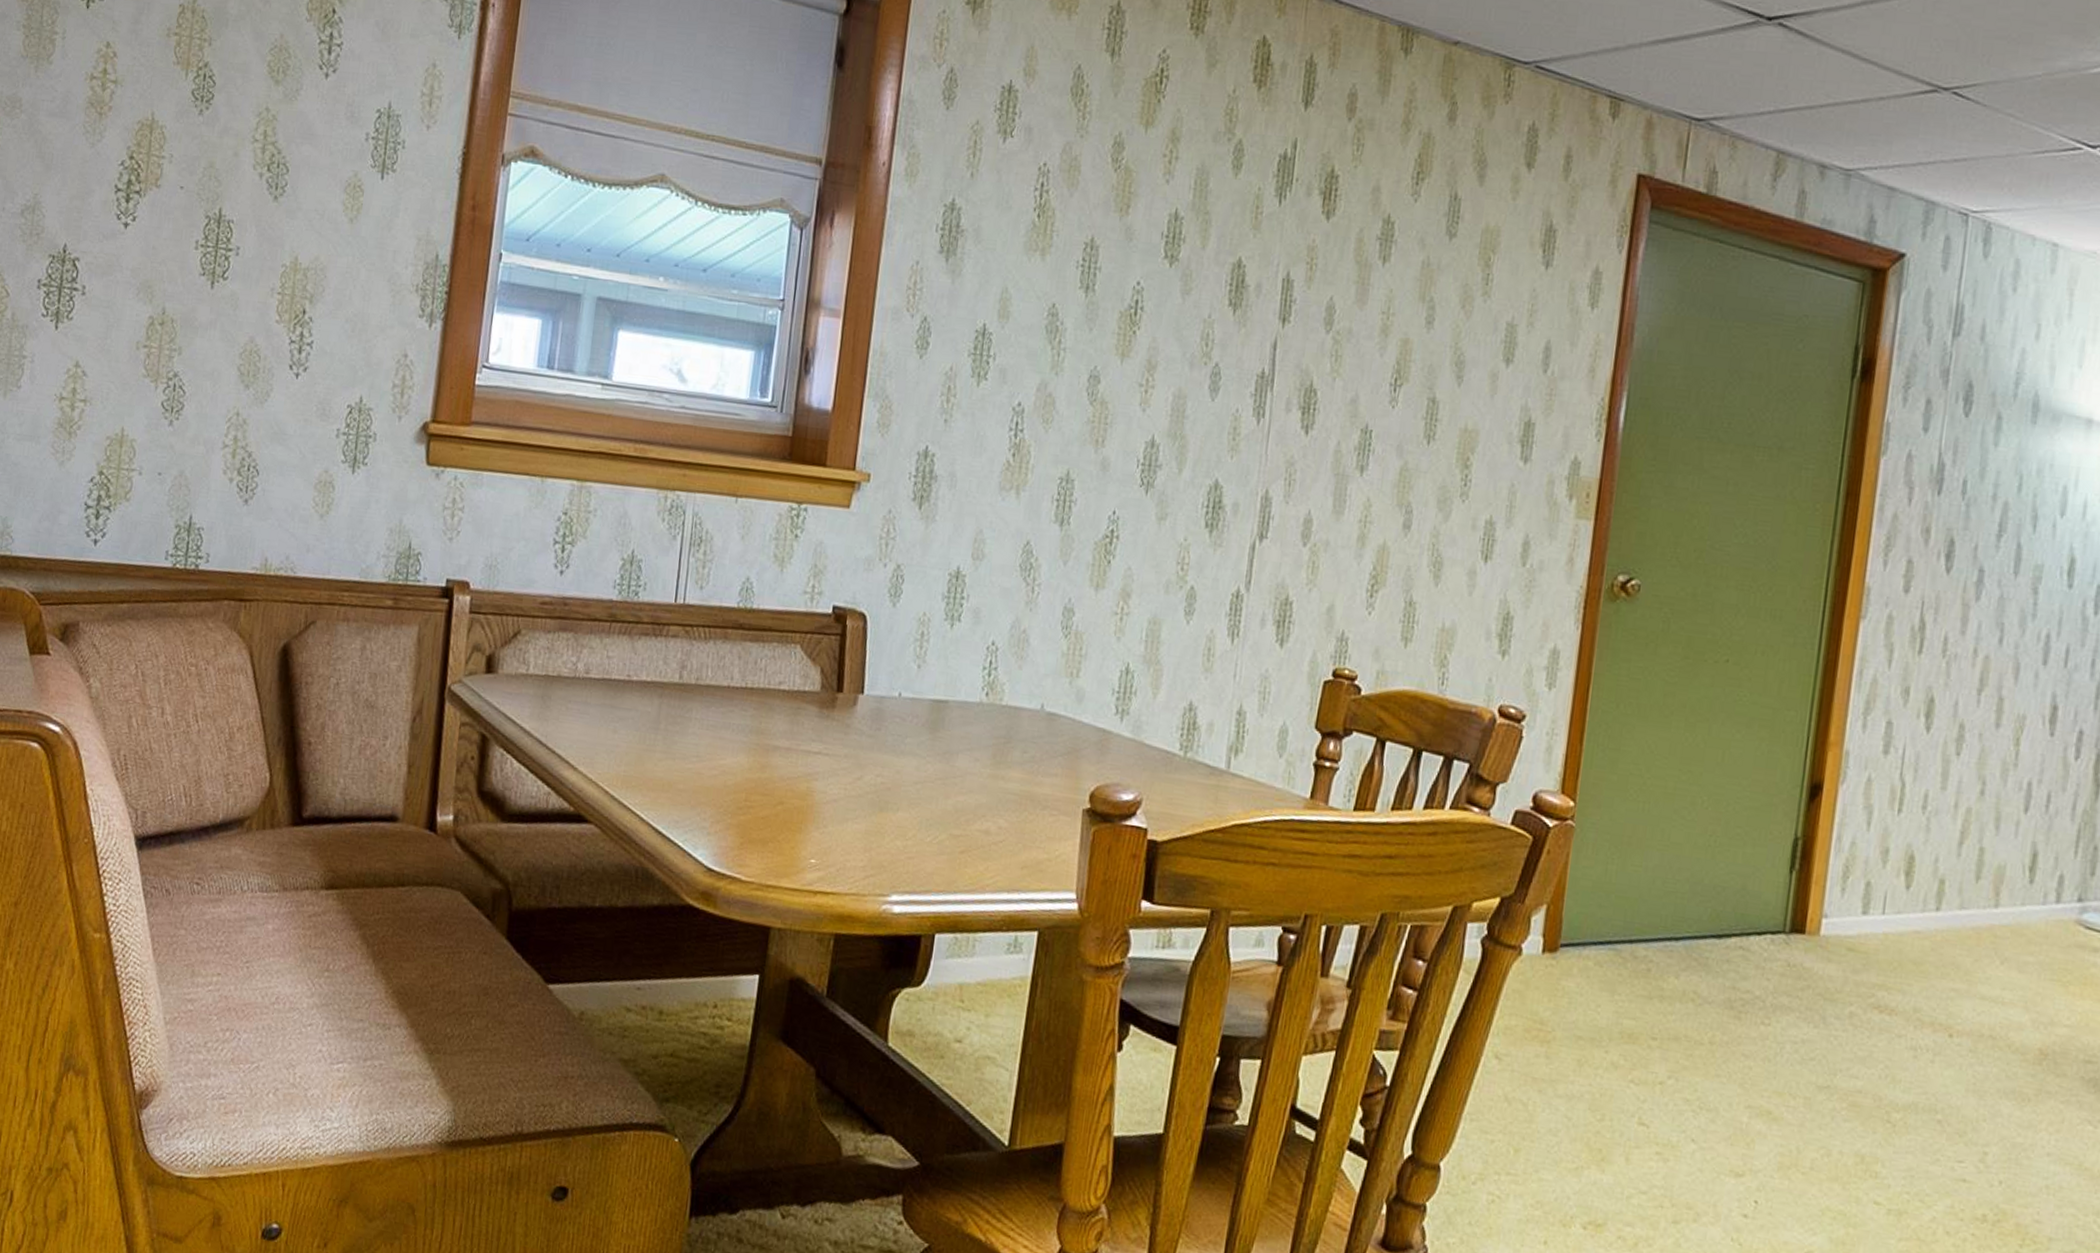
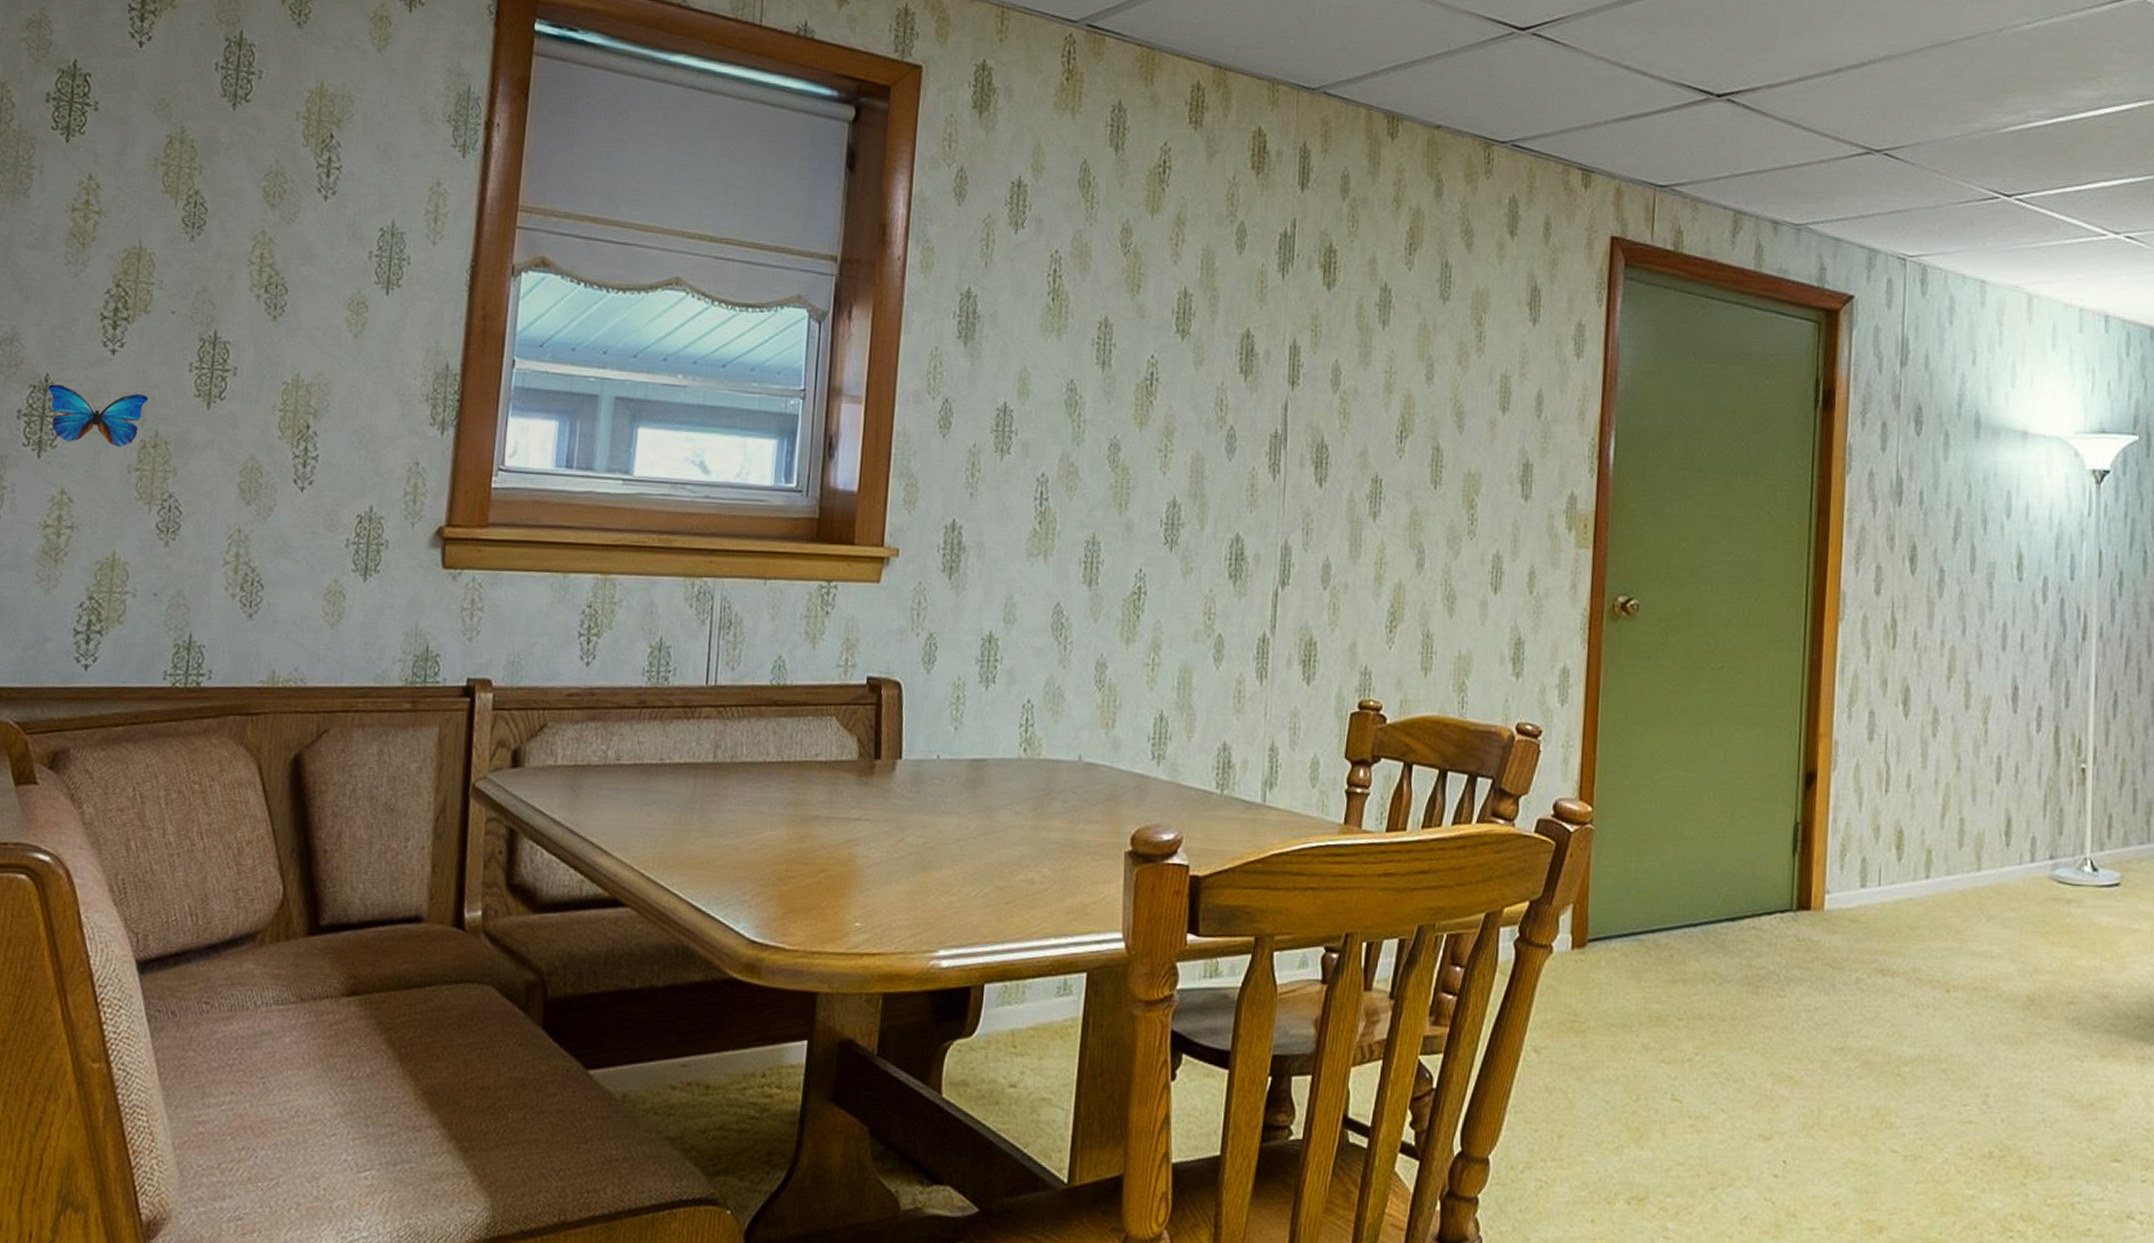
butterfly: none [66,255,157,324] -> present [48,384,149,448]

